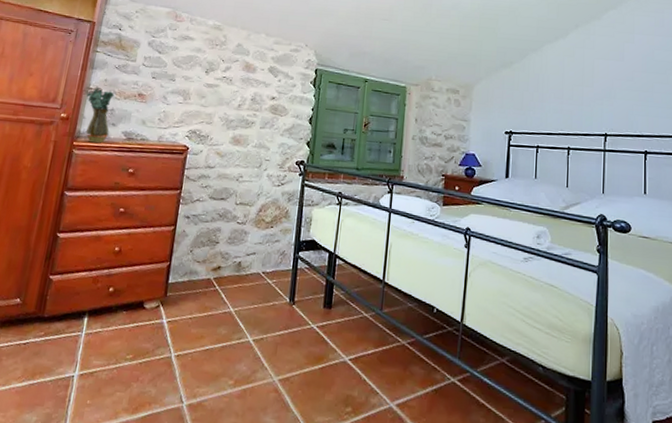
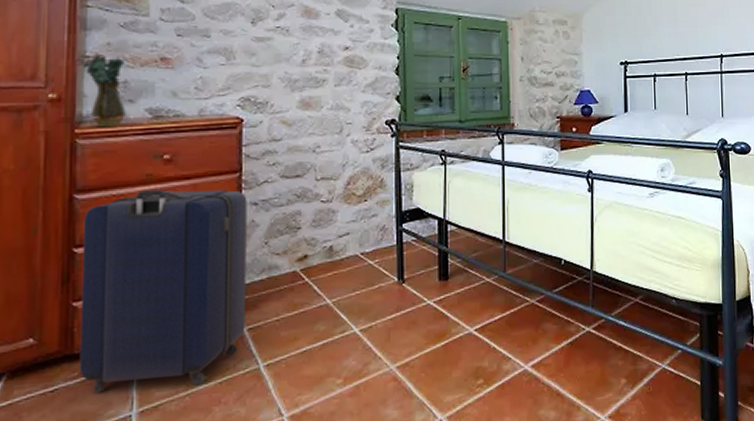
suitcase: none [45,195,183,362] -> present [79,189,247,393]

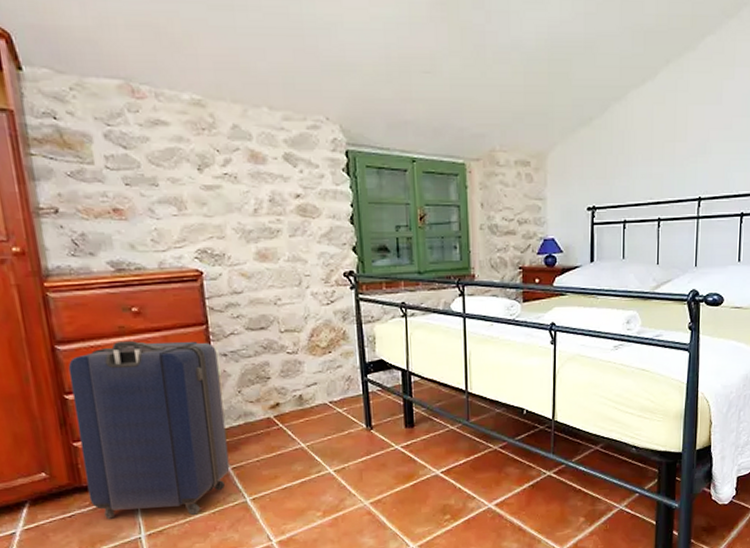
vase: present [82,53,126,128] -> none [38,205,90,281]

